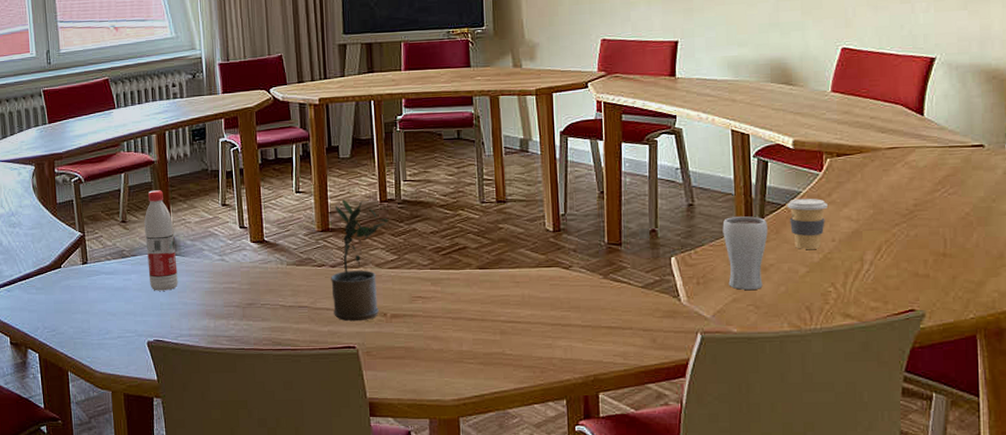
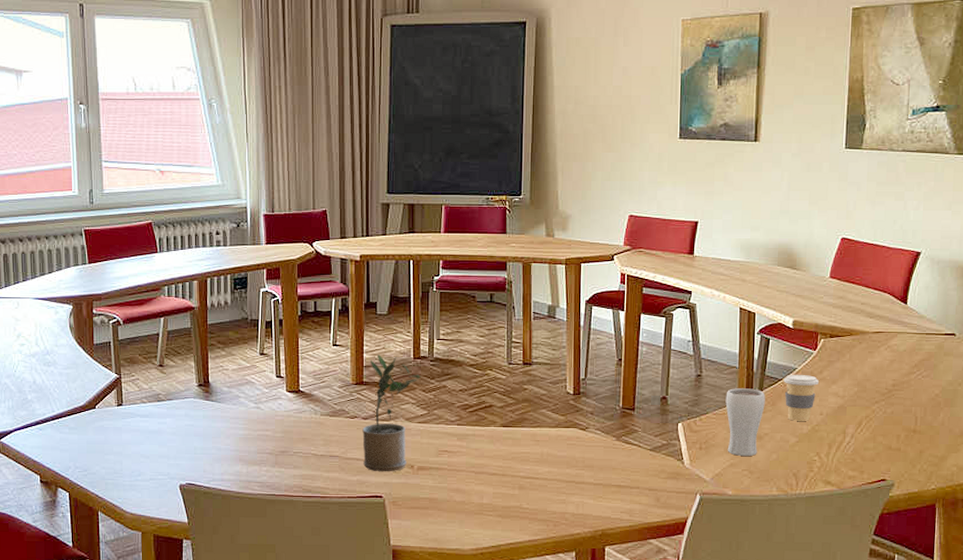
water bottle: present [144,190,178,291] -> none [182,336,213,436]

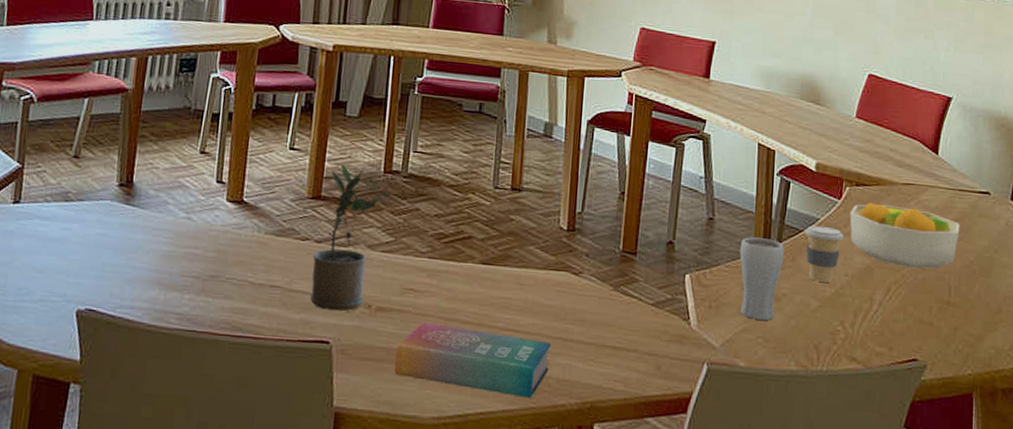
book: none [437,476,566,530] -> present [394,322,552,399]
fruit bowl: none [824,351,927,405] -> present [849,203,960,269]

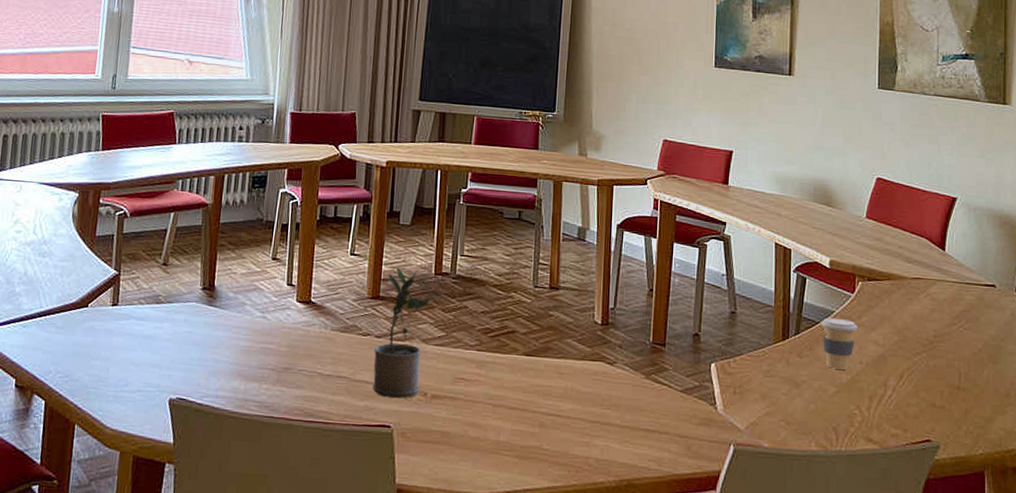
book: present [394,322,552,399] -> none [449,408,590,477]
drinking glass: present [739,237,784,321] -> none [761,329,802,406]
fruit bowl: present [849,203,960,269] -> none [862,296,968,357]

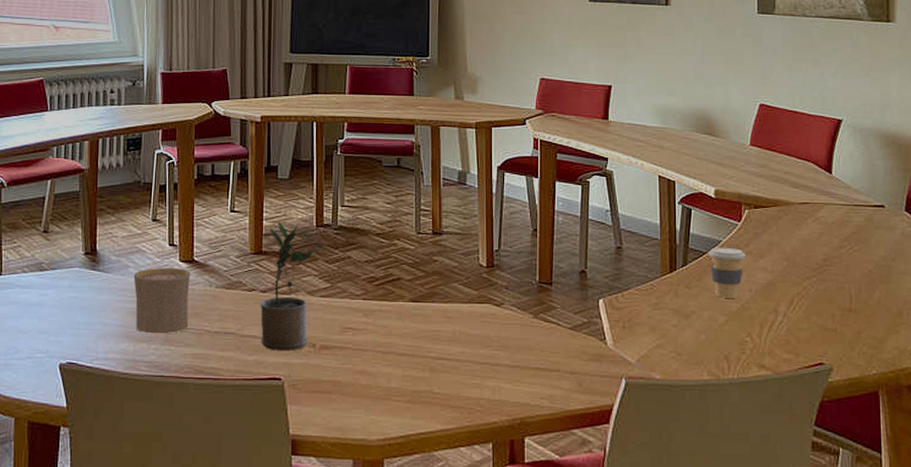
cup: none [248,307,306,375] -> present [134,268,190,334]

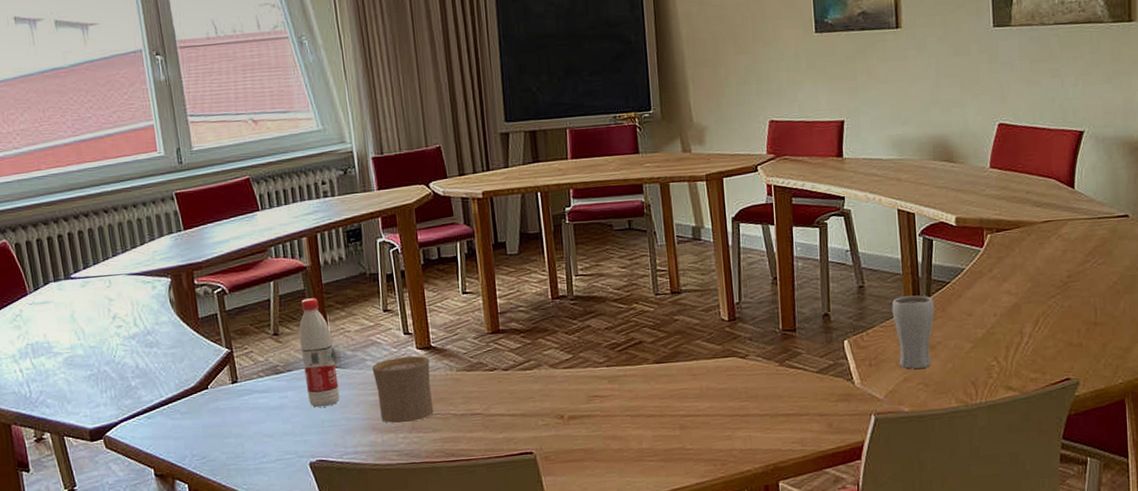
water bottle: none [67,200,99,309] -> present [298,298,340,408]
potted plant: present [260,222,324,352] -> none [504,298,562,427]
drinking glass: none [648,262,690,337] -> present [892,295,935,370]
coffee cup: present [708,247,745,298] -> none [951,274,989,326]

